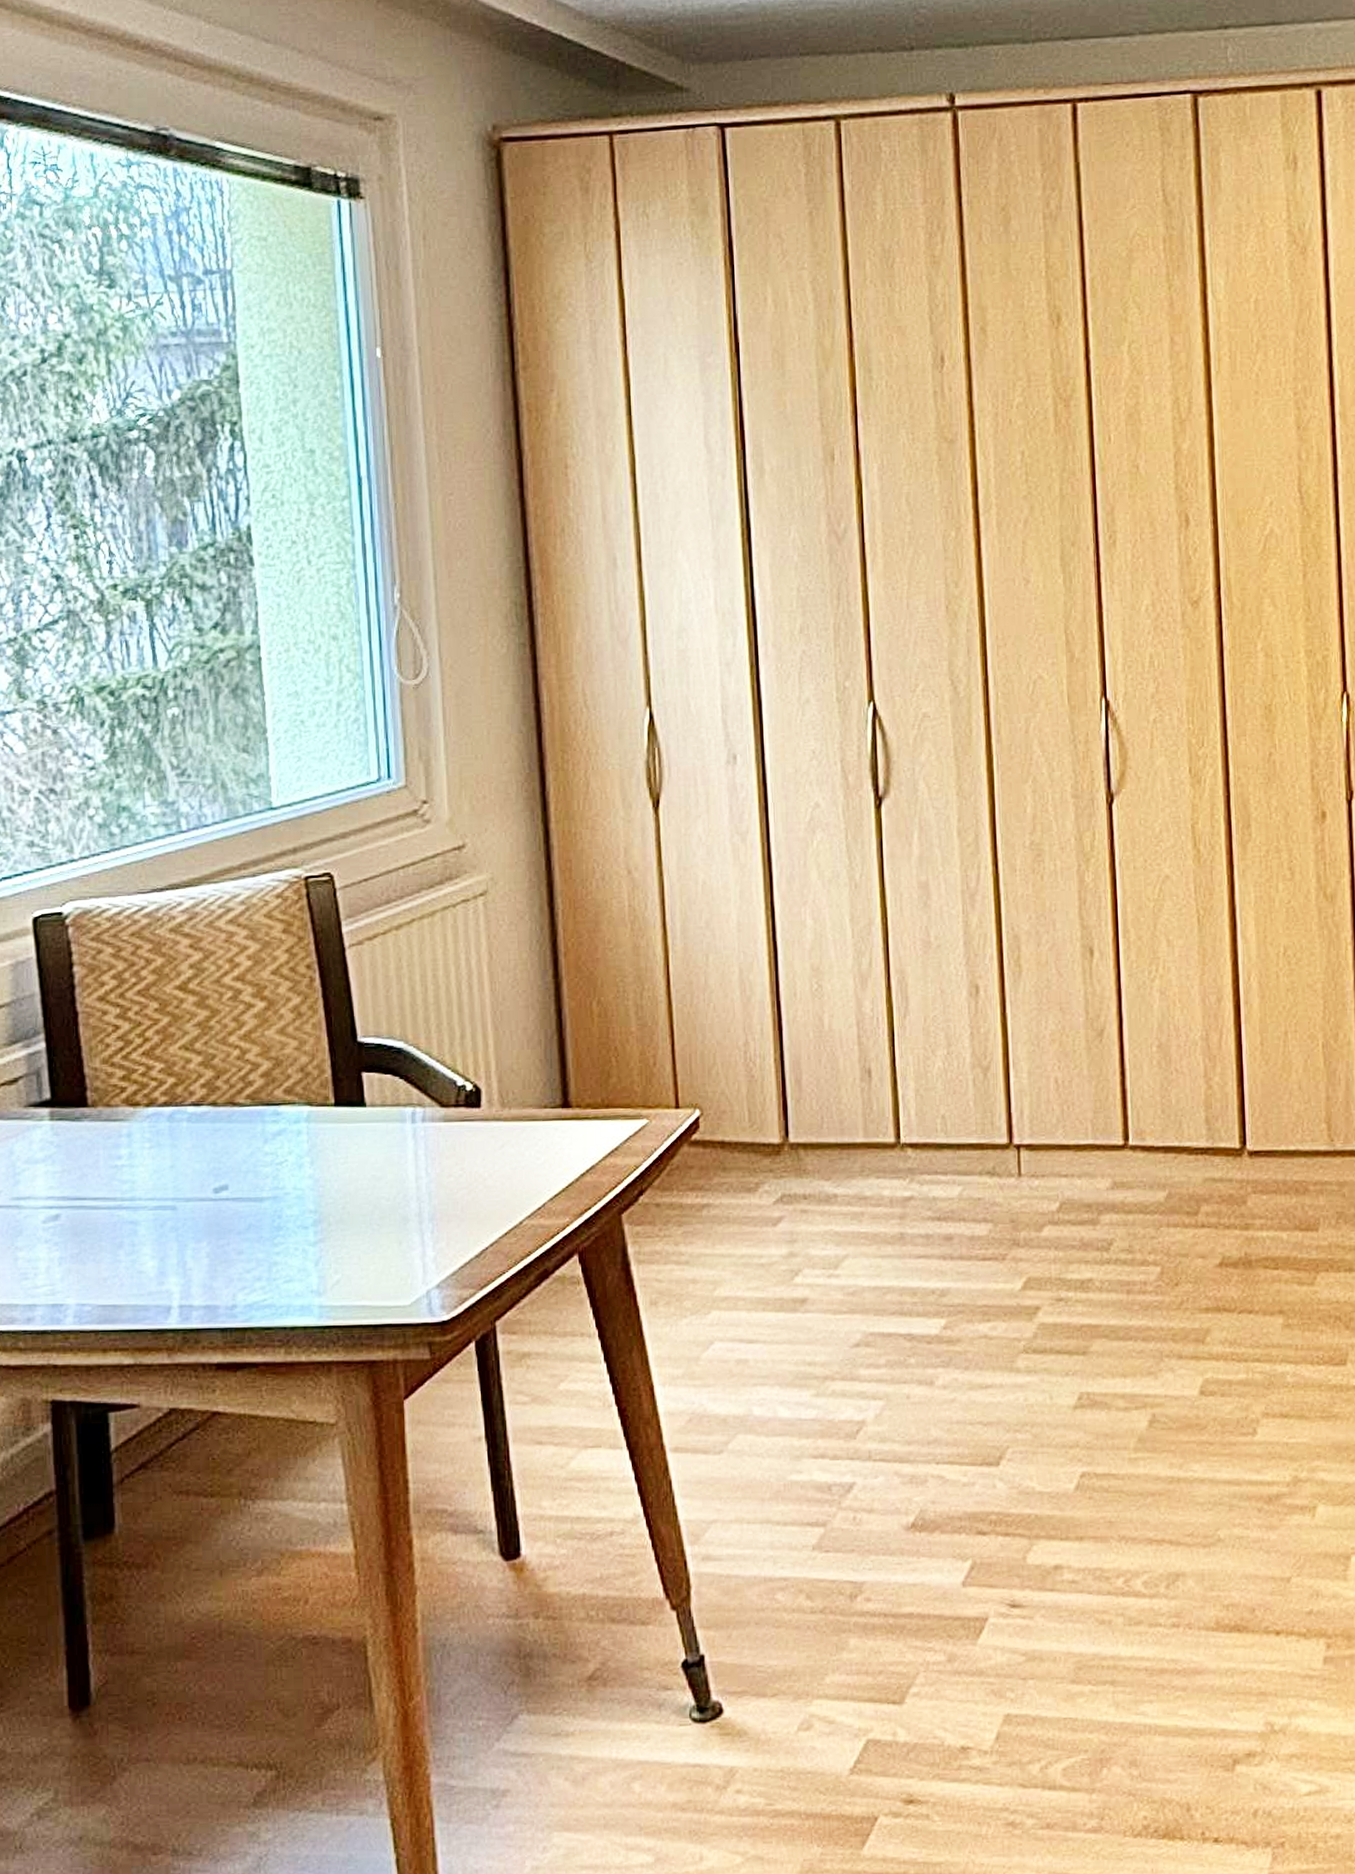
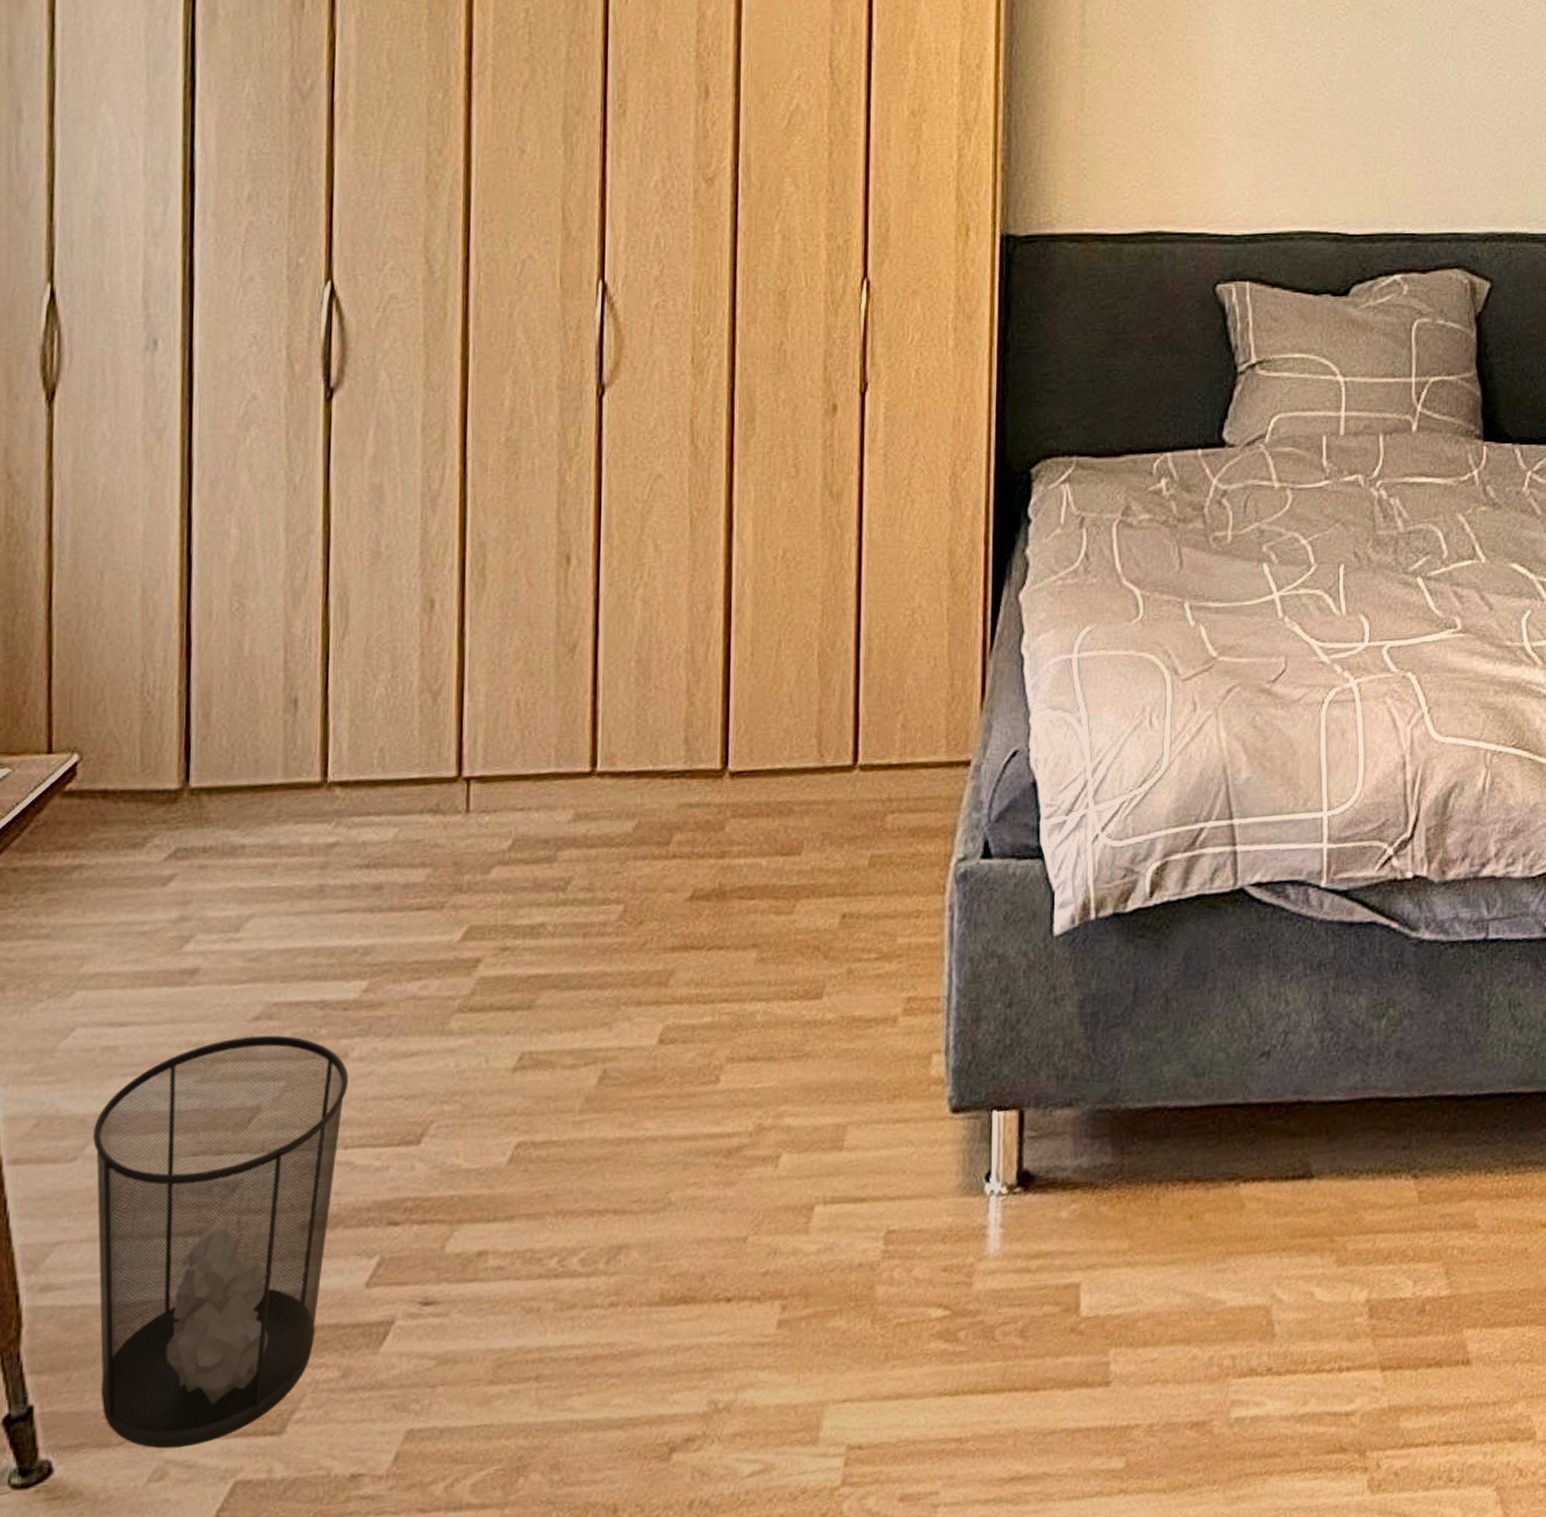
waste bin: none [734,1360,936,1705] -> present [93,1035,349,1449]

